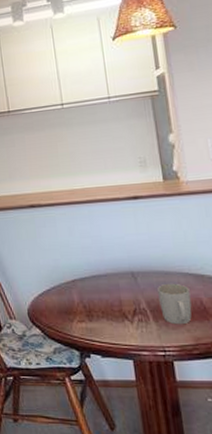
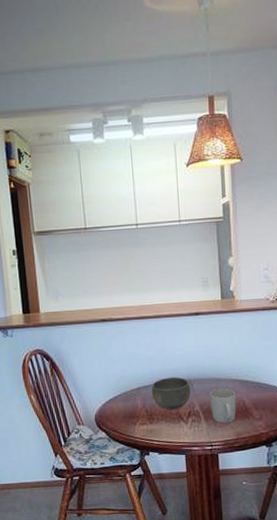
bowl: none [88,268,135,307] -> present [151,376,191,410]

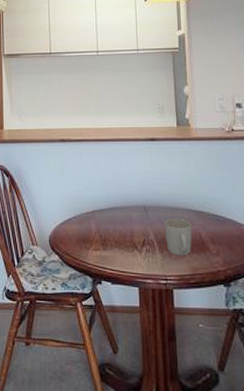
bowl: present [151,376,191,410] -> none [106,202,145,237]

